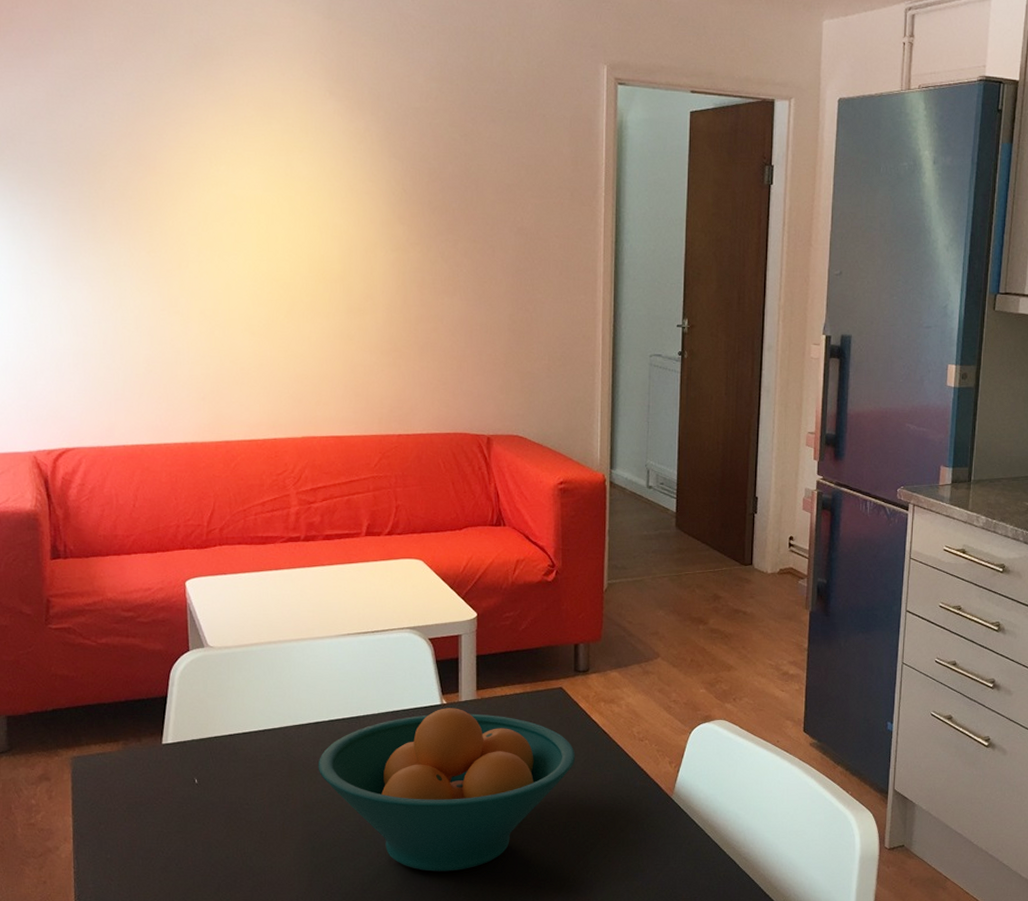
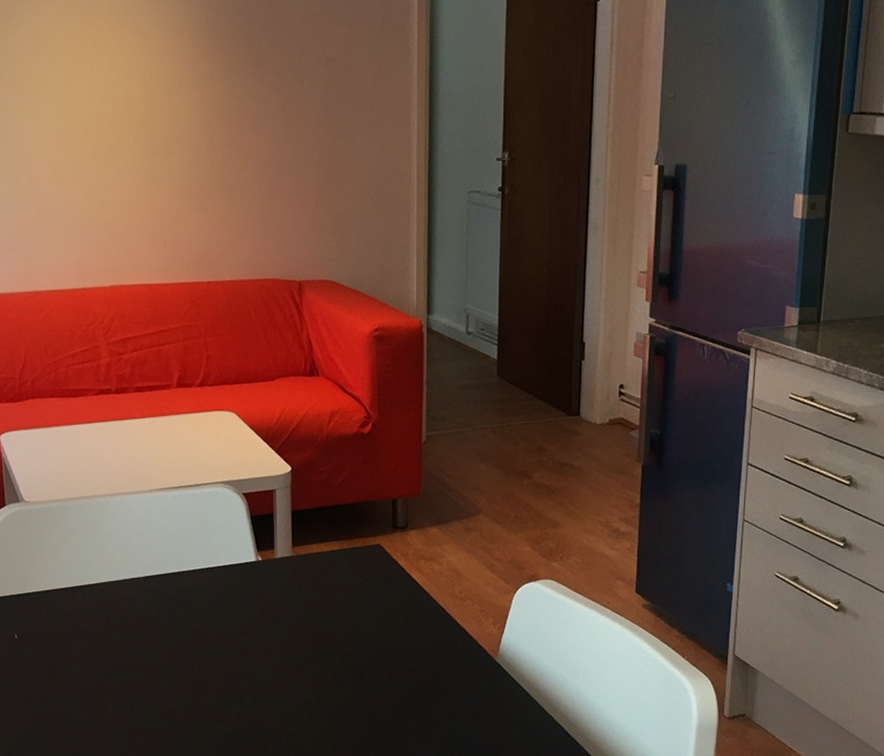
fruit bowl: present [318,708,576,872] -> none [134,565,395,732]

